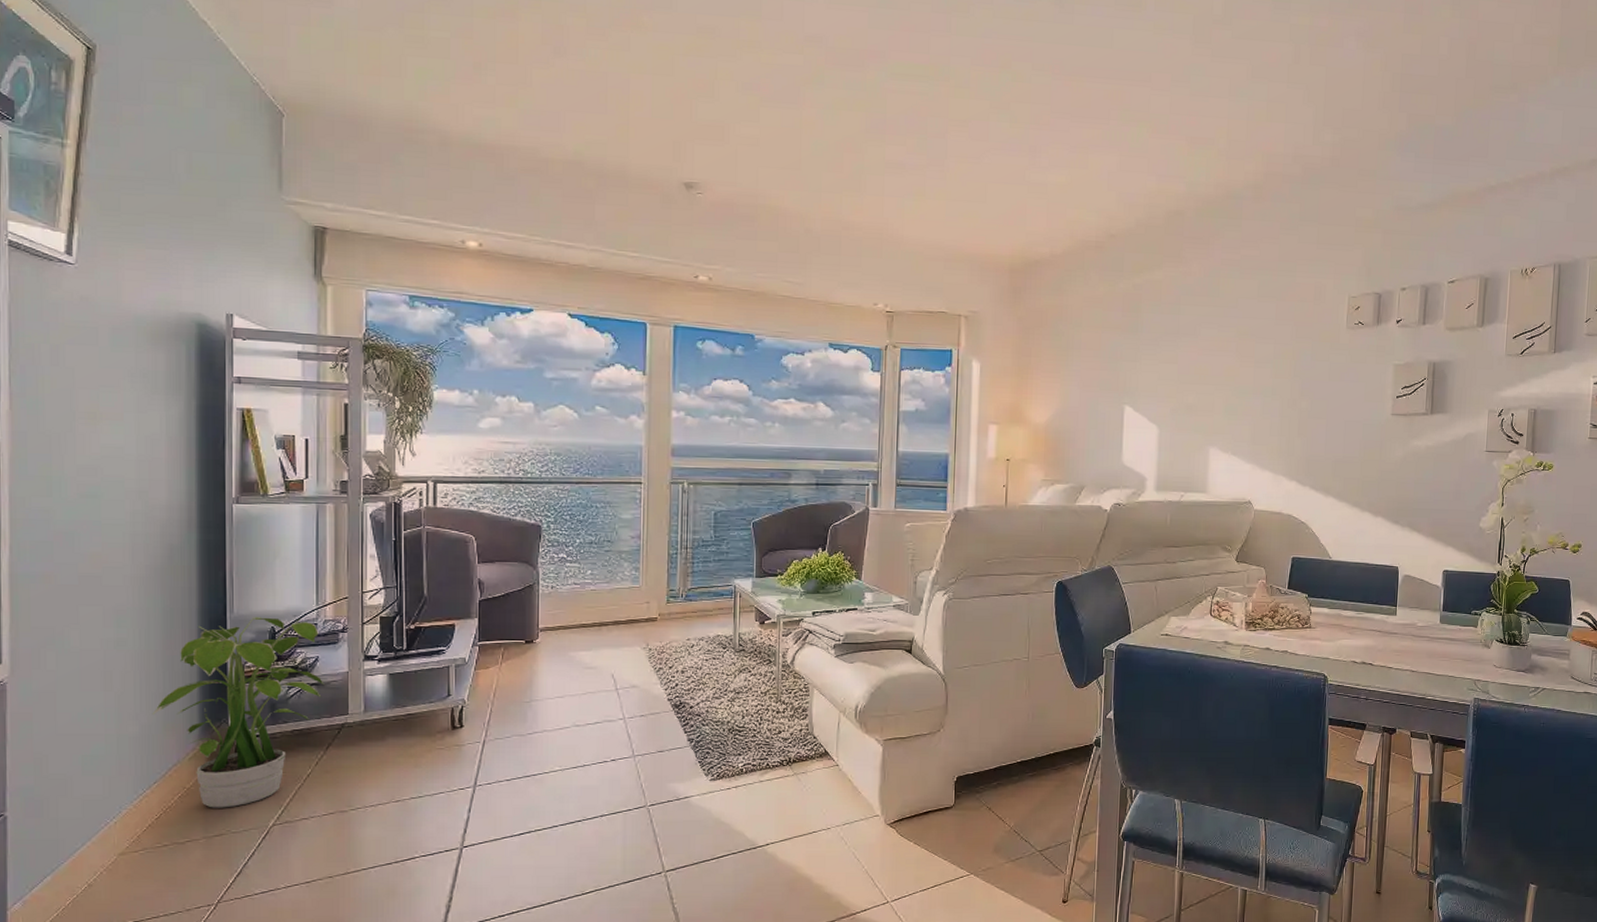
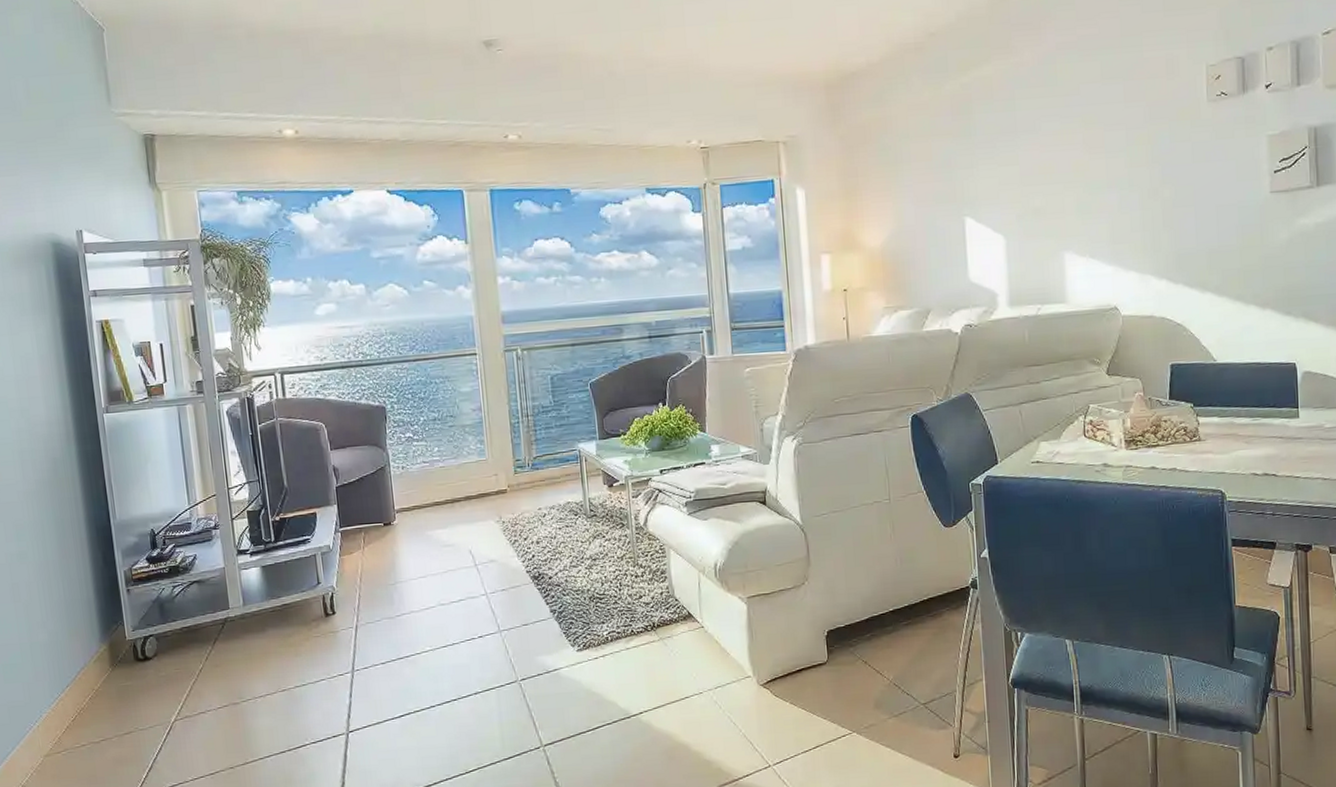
potted plant: present [152,617,325,808] -> none [57,518,205,708]

